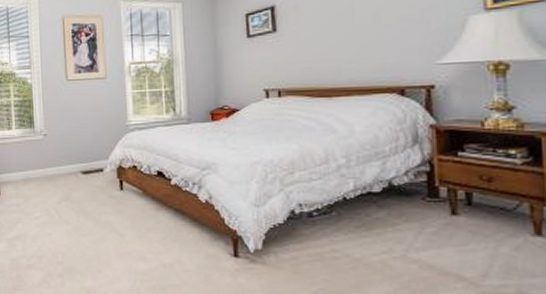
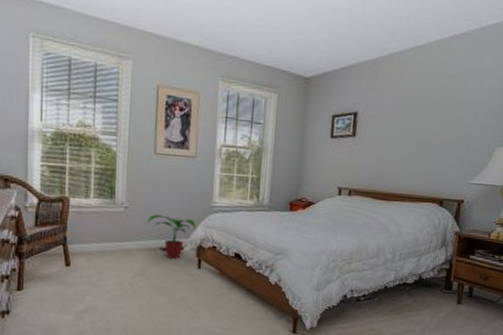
potted plant: none [65,139,114,182] -> present [147,214,197,259]

